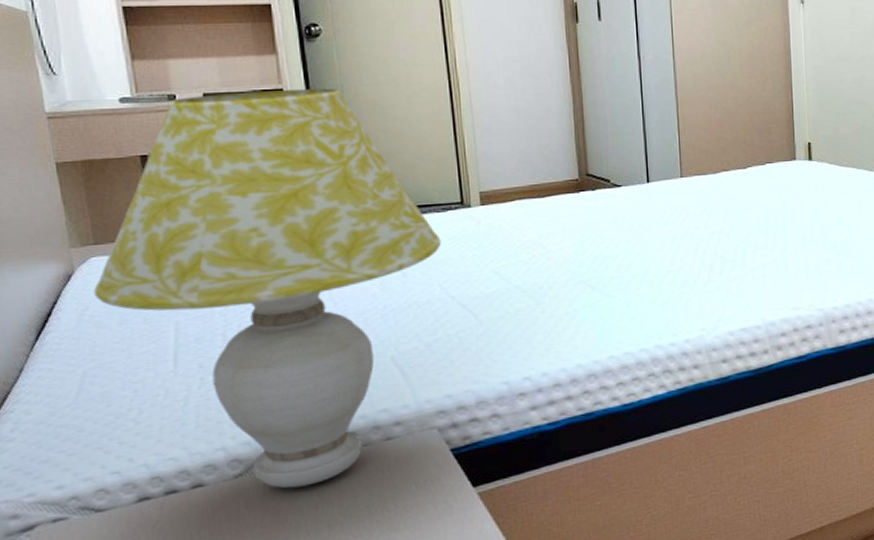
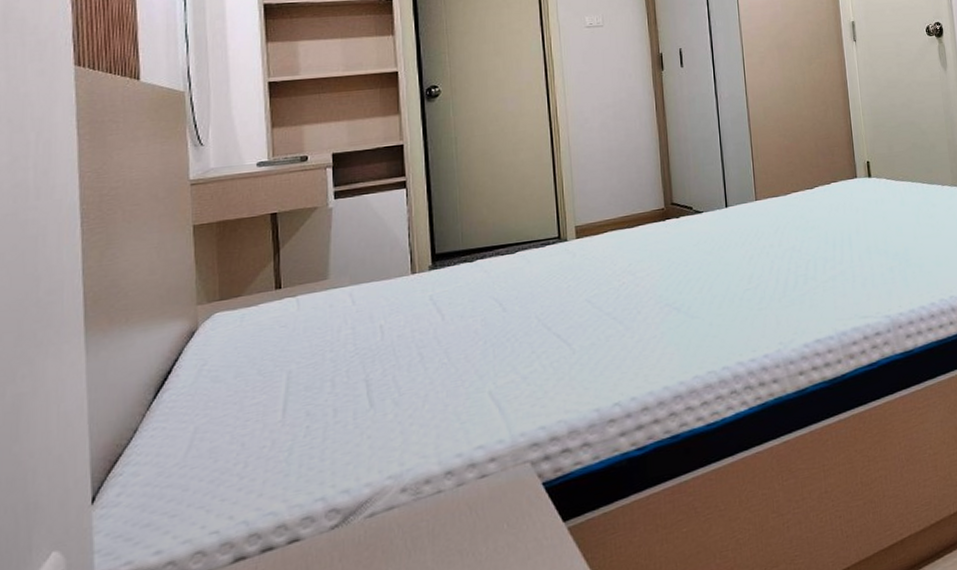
table lamp: present [94,88,442,489] -> none [214,141,540,537]

